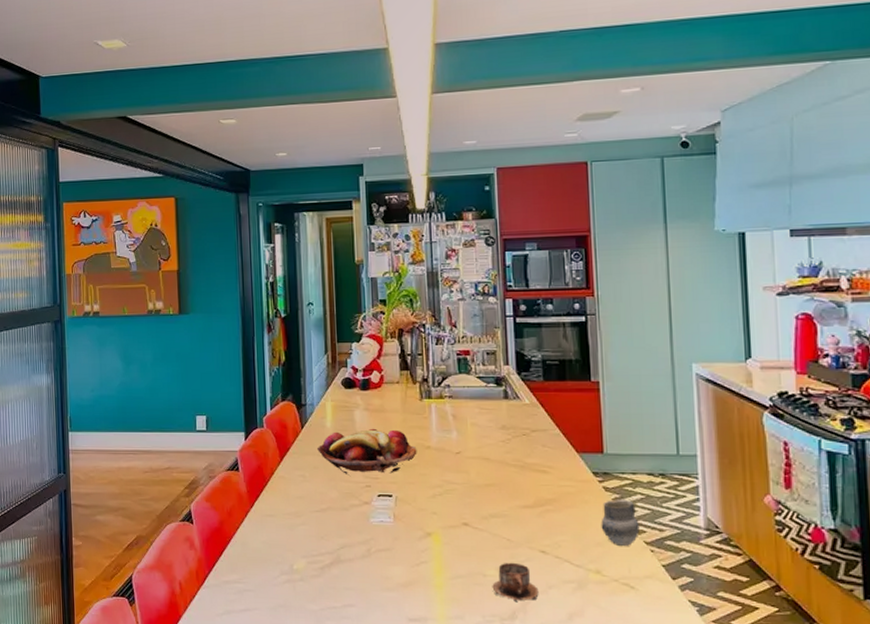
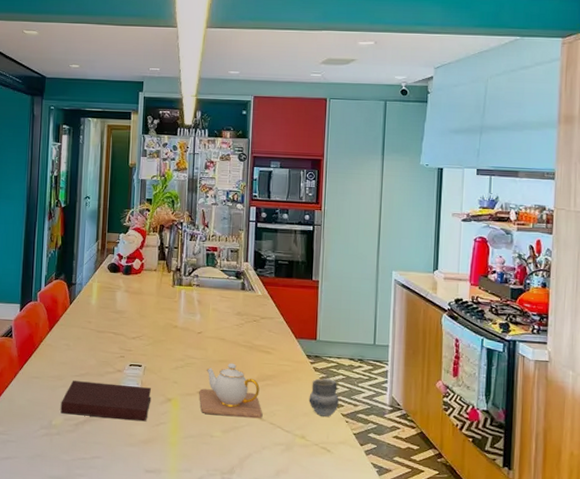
notebook: none [301,517,408,562] -> present [60,381,152,422]
fruit basket: present [316,428,417,474] -> none [81,307,166,347]
teapot: none [464,486,545,552] -> present [199,363,263,419]
cup: present [492,562,539,601] -> none [217,426,254,459]

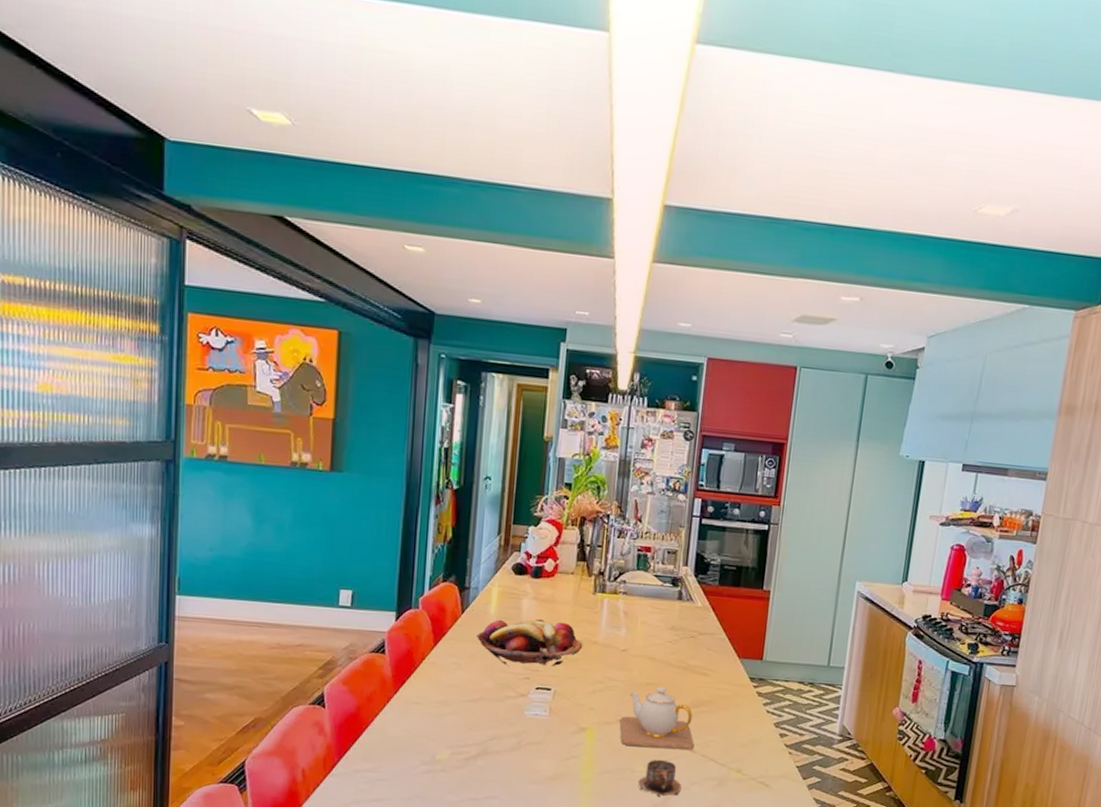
notebook: present [60,381,152,422] -> none [446,707,562,755]
fruit basket: none [81,307,166,347] -> present [476,618,583,667]
cup: none [217,426,254,459] -> present [638,759,682,796]
cup: present [309,378,339,417] -> none [748,704,783,748]

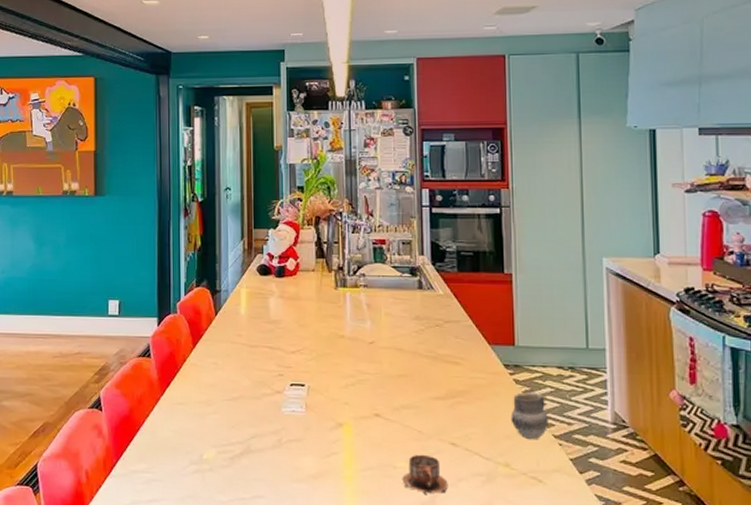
fruit basket: present [476,618,583,667] -> none [230,316,331,363]
teapot: present [619,686,695,751] -> none [376,377,456,445]
cup: none [748,704,783,748] -> present [511,391,549,439]

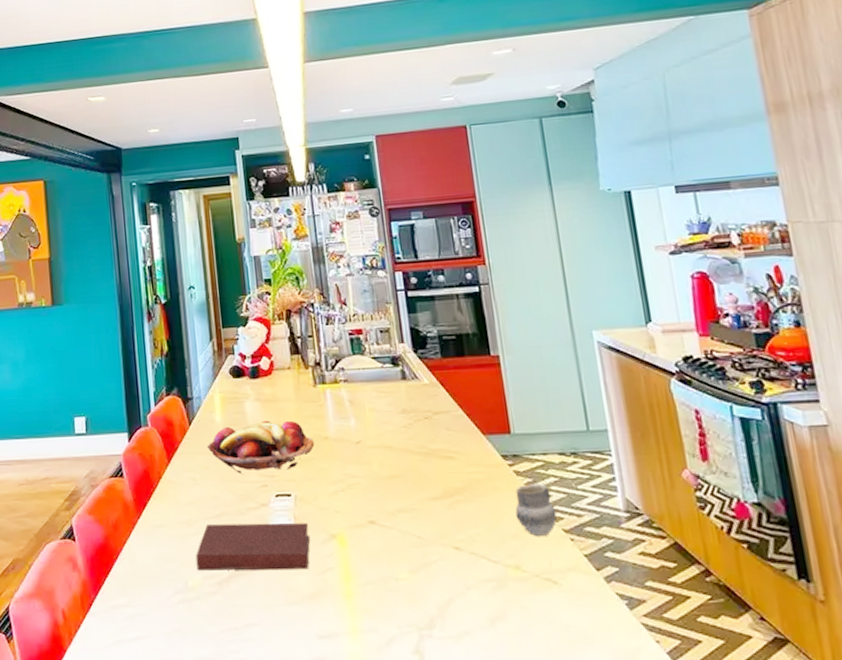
notebook: none [212,406,319,452] -> present [195,522,310,571]
fruit basket: none [230,316,331,363] -> present [206,420,315,474]
cup: present [402,454,448,494] -> none [405,562,457,607]

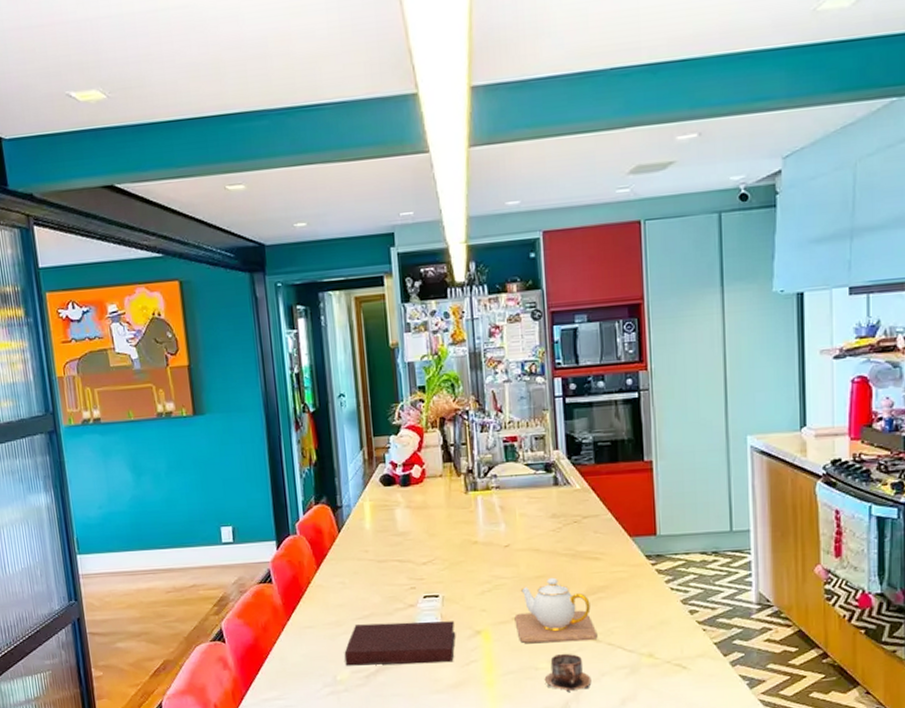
fruit basket: present [206,420,315,474] -> none [355,526,464,577]
teapot: none [370,477,459,550] -> present [514,577,598,643]
cup: none [405,562,457,607] -> present [544,653,592,692]
cup: present [515,483,557,536] -> none [653,580,692,627]

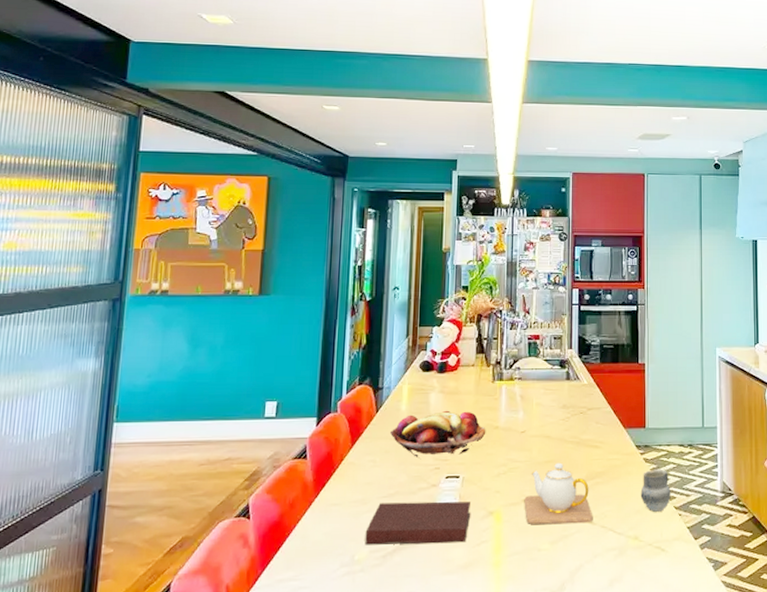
fruit basket: none [355,526,464,577] -> present [389,410,486,457]
cup: present [544,653,592,692] -> none [545,535,586,573]
cup: none [653,580,692,627] -> present [640,468,671,512]

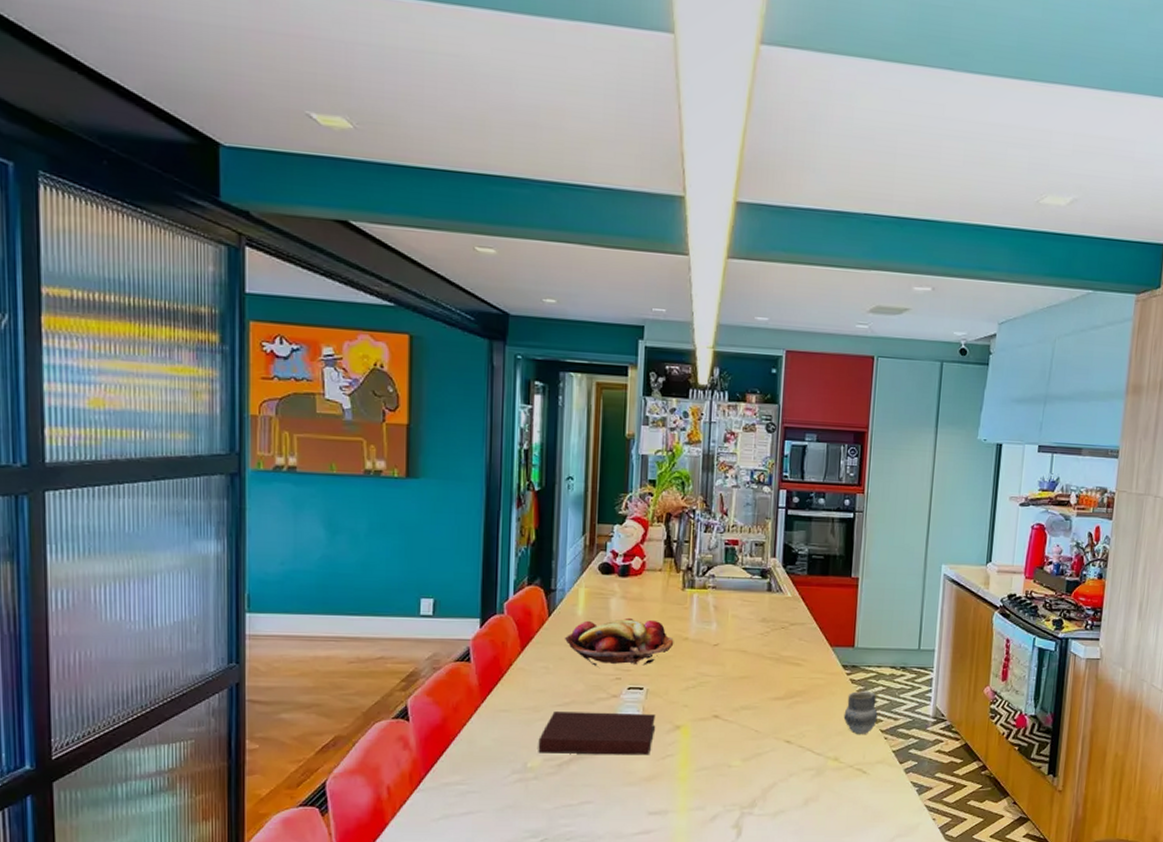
teapot: present [524,462,593,524] -> none [714,679,791,742]

